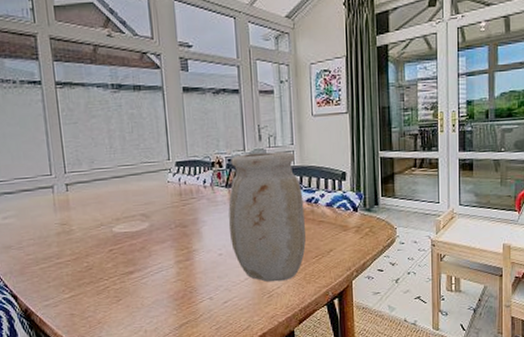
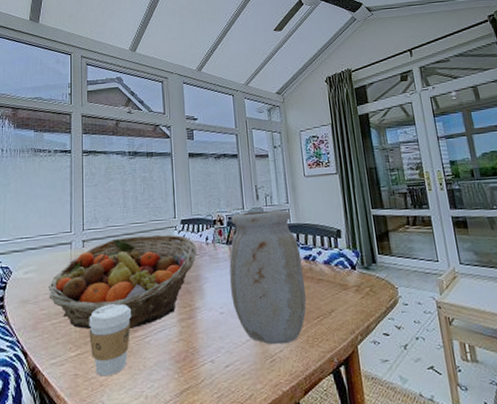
fruit basket: none [32,177,194,273] -> present [49,234,197,330]
coffee cup: none [80,247,127,315] -> present [89,303,132,377]

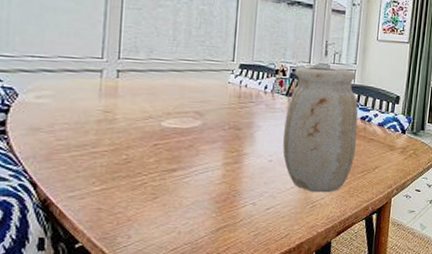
fruit basket: present [49,234,197,330] -> none [68,73,254,169]
coffee cup: present [89,303,132,377] -> none [118,142,172,212]

